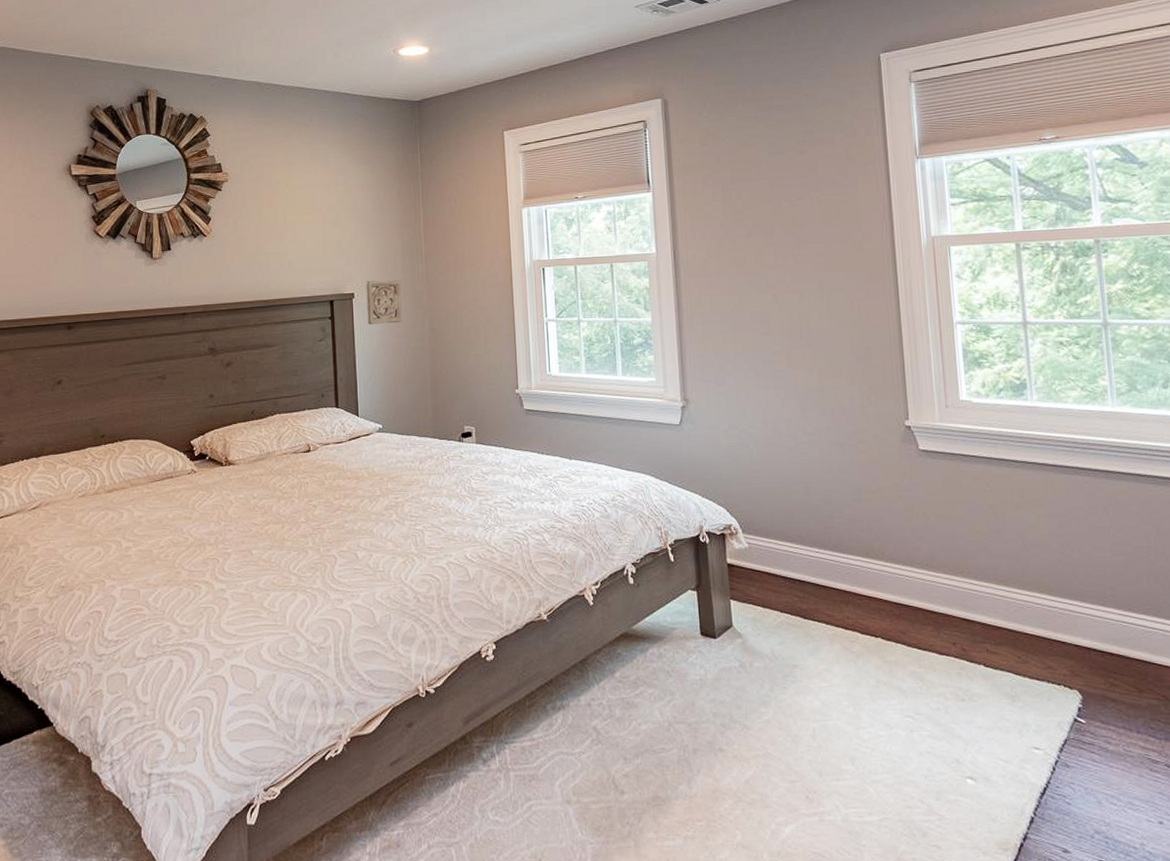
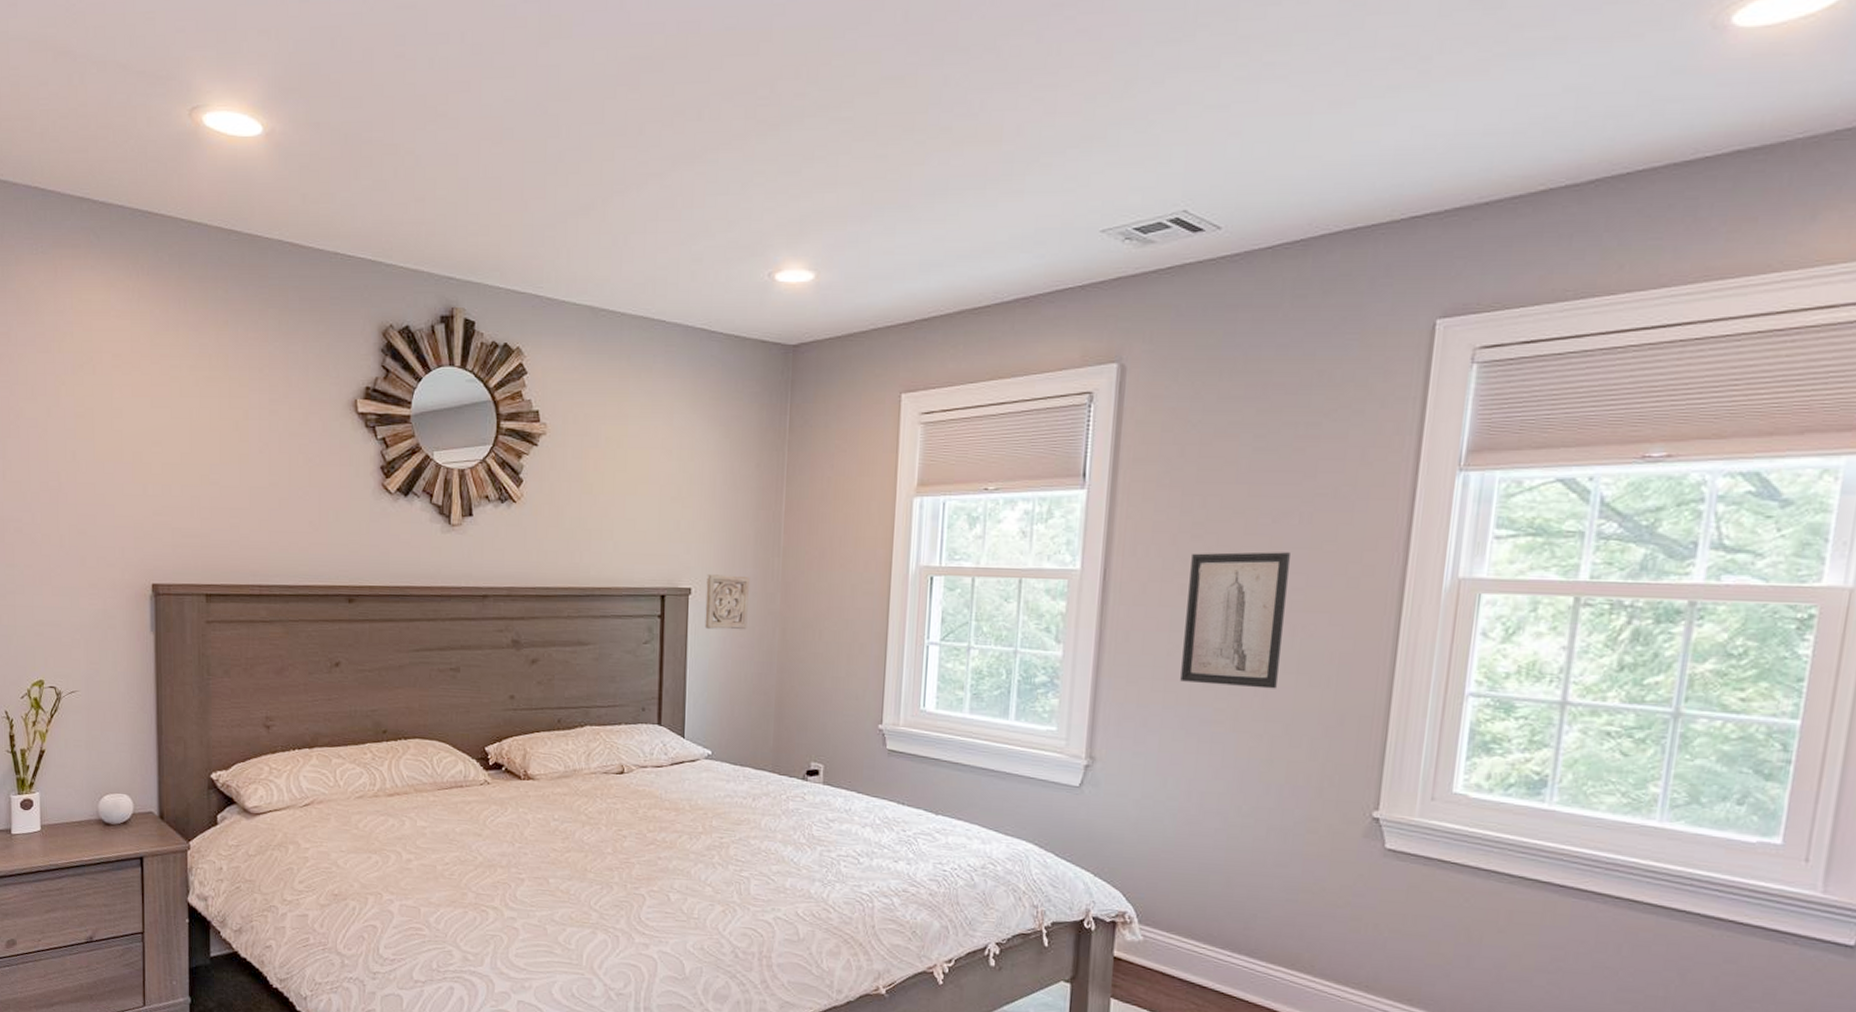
wall art: none [737,227,816,333] -> present [1180,552,1290,689]

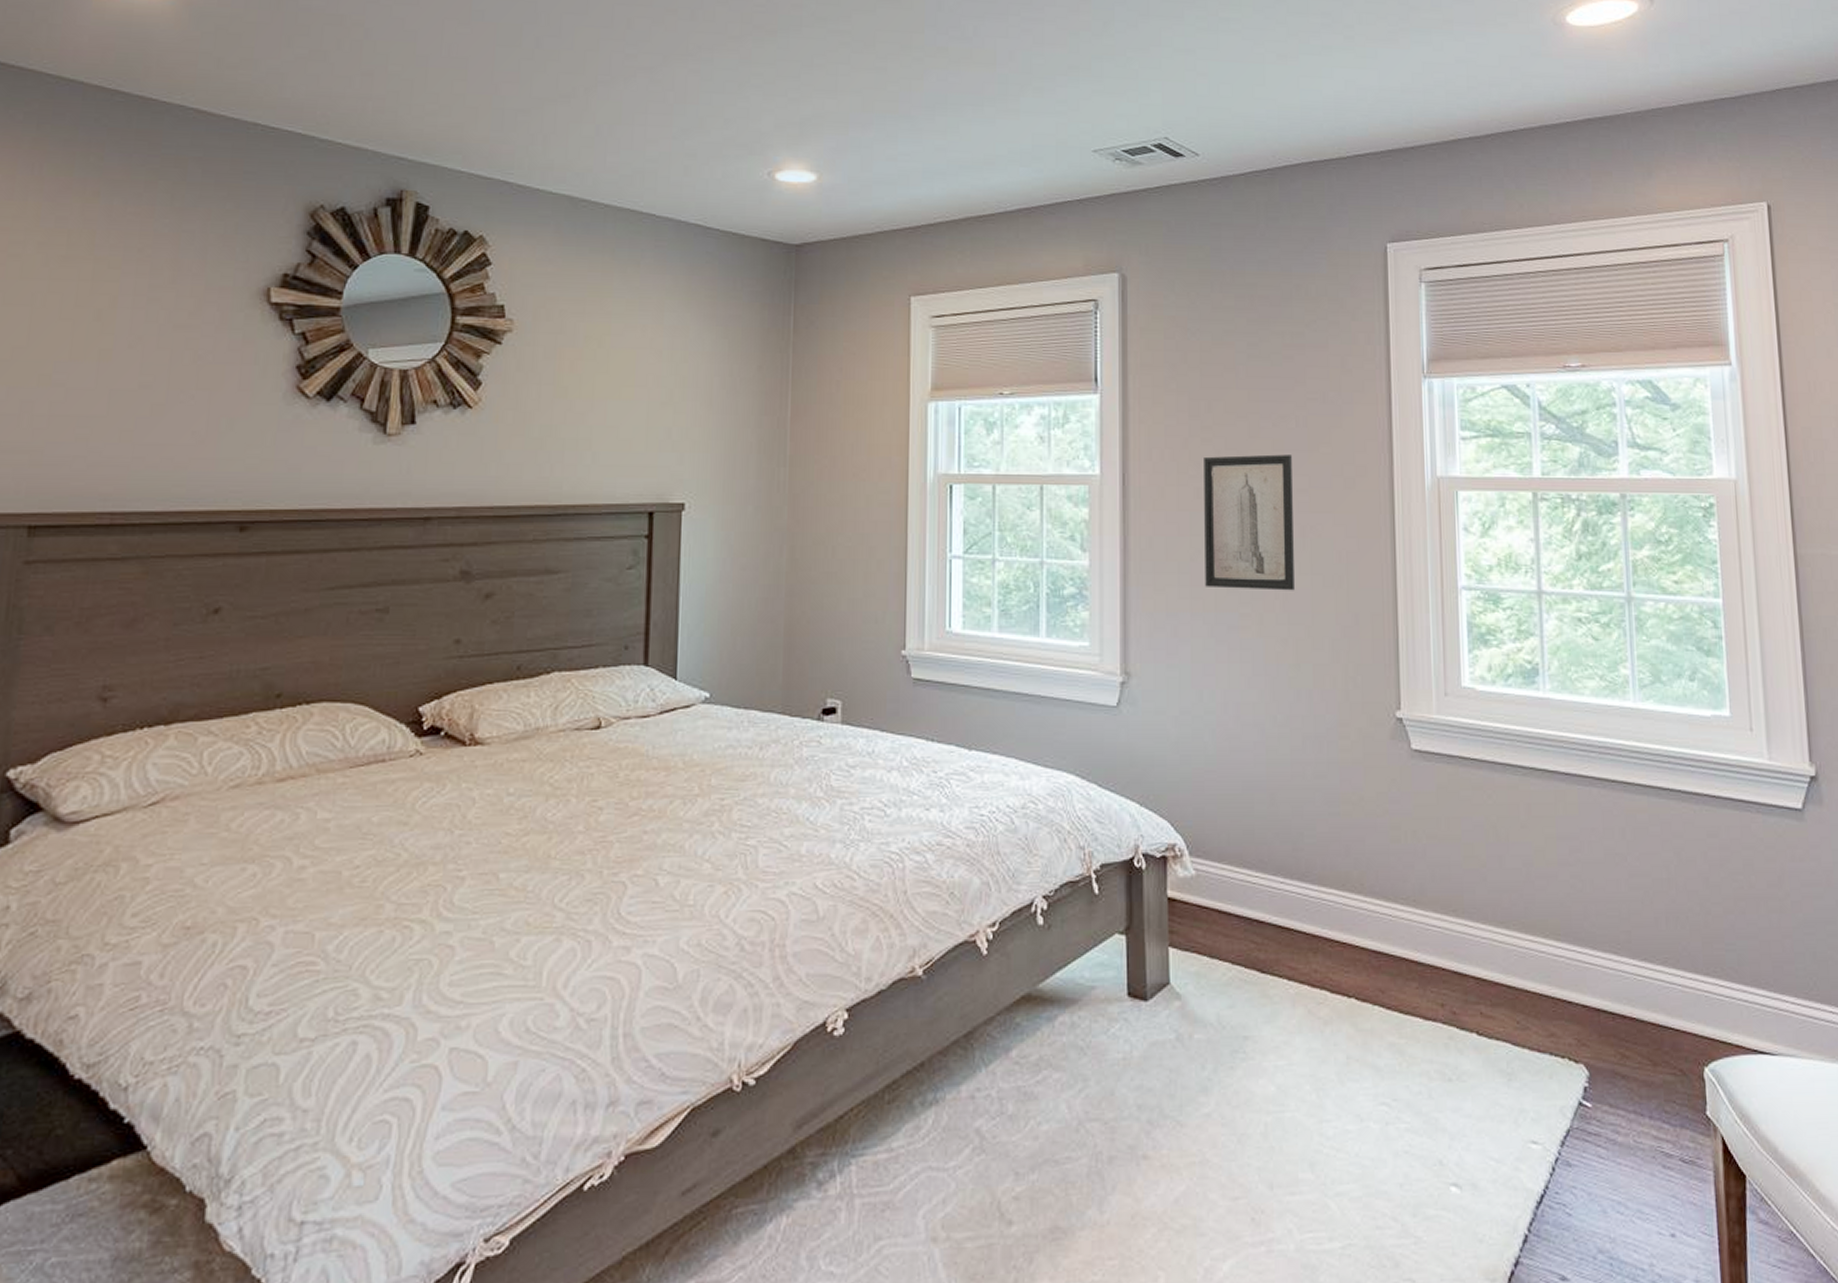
wall ornament: present [705,574,751,630] -> none [700,487,754,550]

